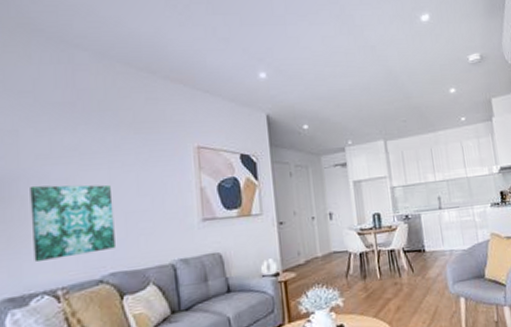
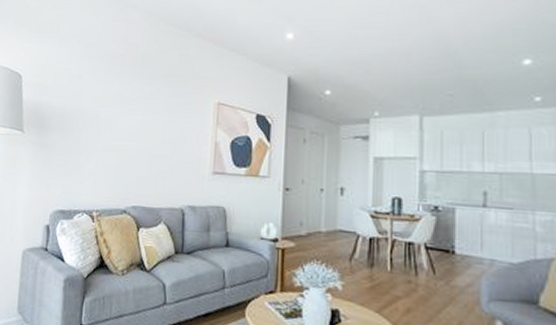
wall art: present [30,184,115,263] -> none [81,122,142,186]

